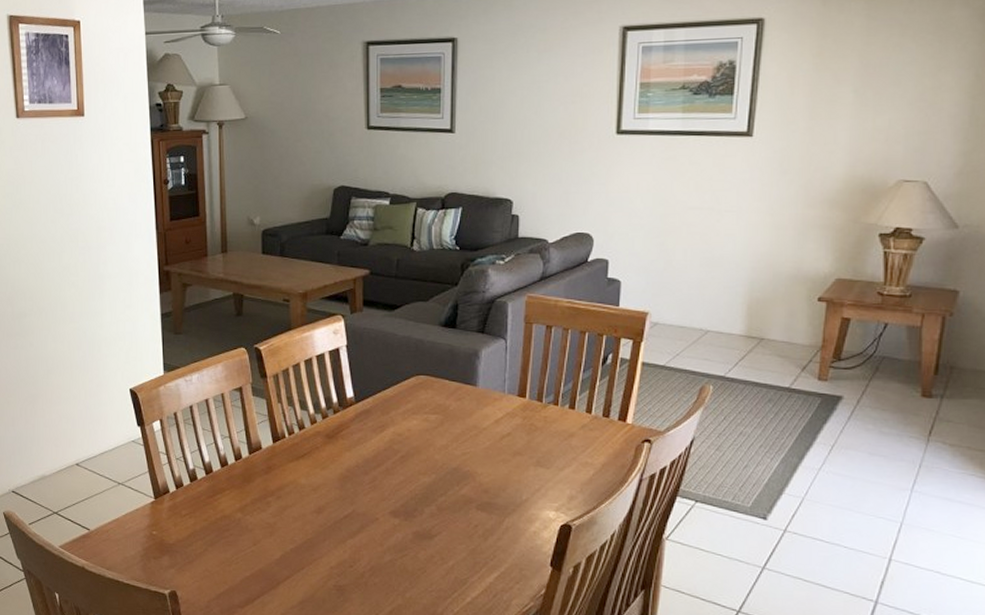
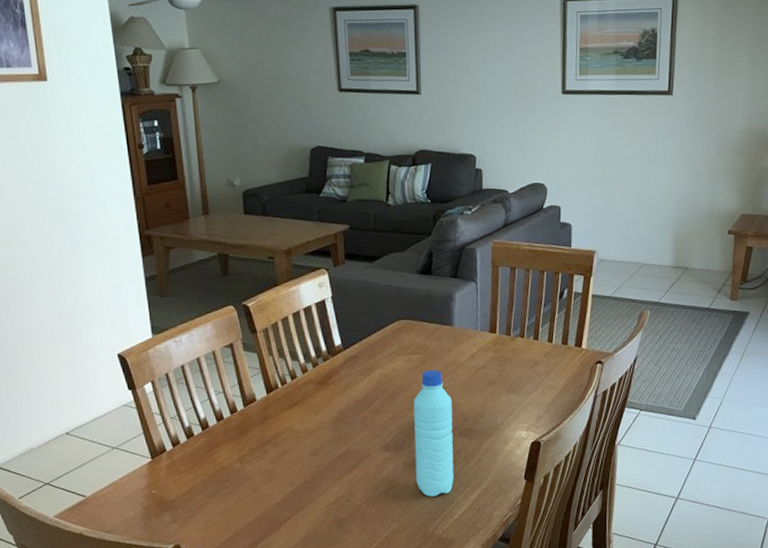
water bottle: none [426,433,471,574] -> present [413,370,454,497]

